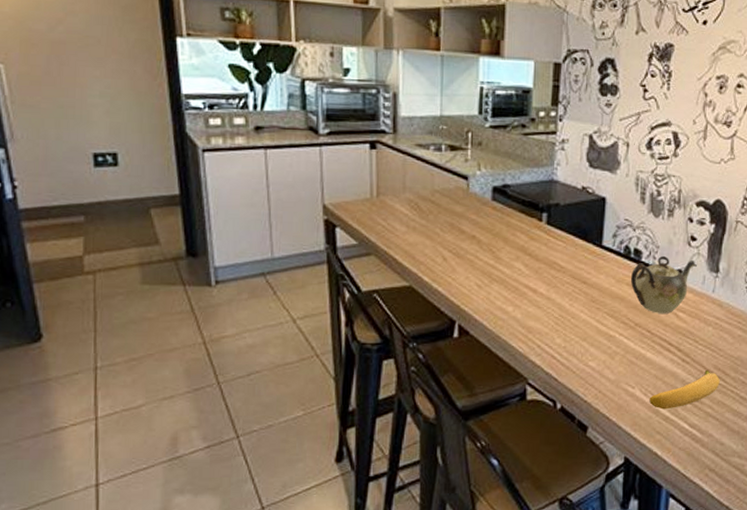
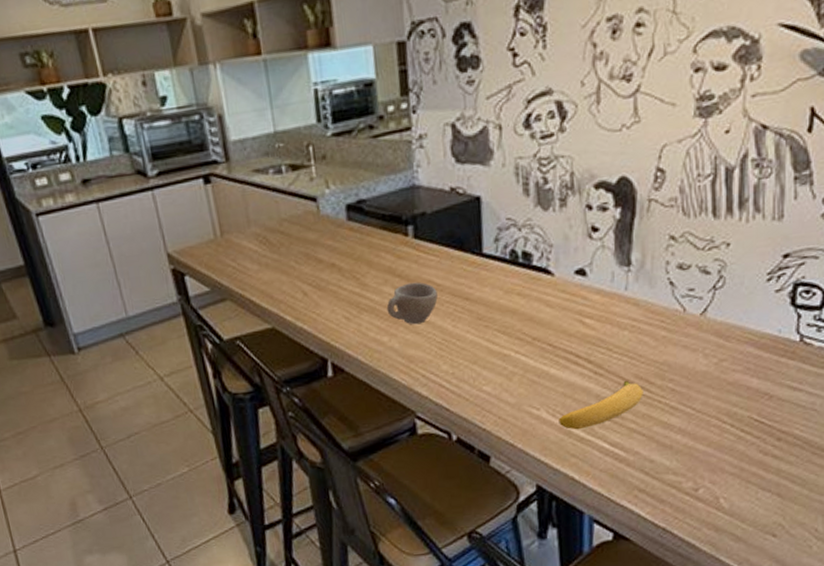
cup: none [515,262,560,300] -> present [386,282,438,325]
teapot: present [630,256,697,313] -> none [521,255,602,323]

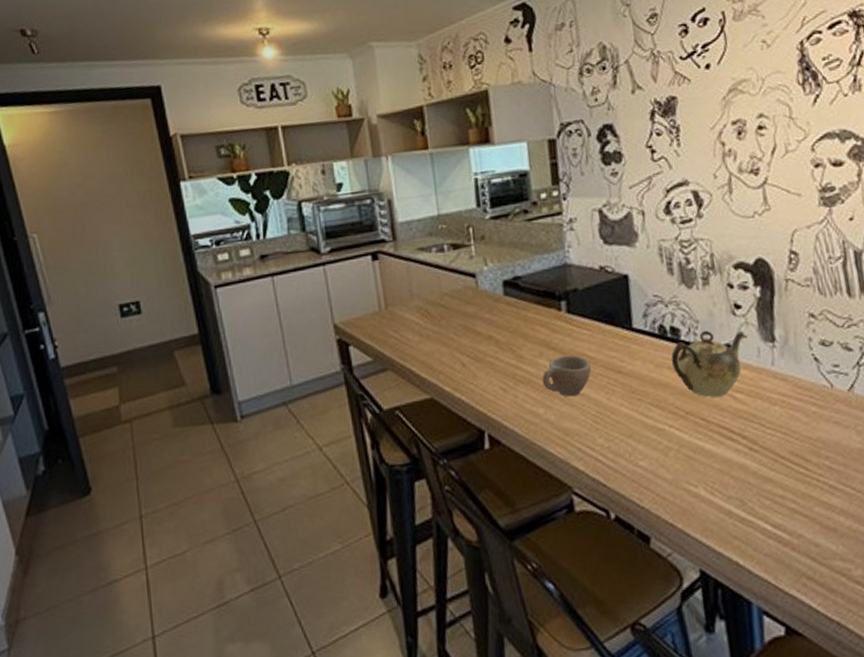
teapot: none [521,255,602,323] -> present [671,331,747,398]
banana: present [558,380,643,430] -> none [717,457,801,510]

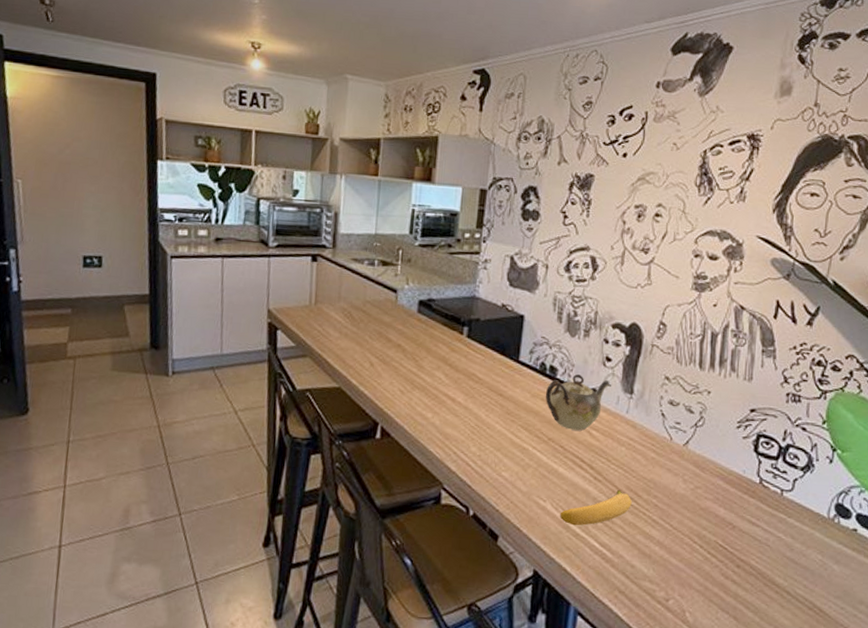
cup: present [542,354,591,397] -> none [435,372,478,409]
banana: none [717,457,801,510] -> present [560,489,632,526]

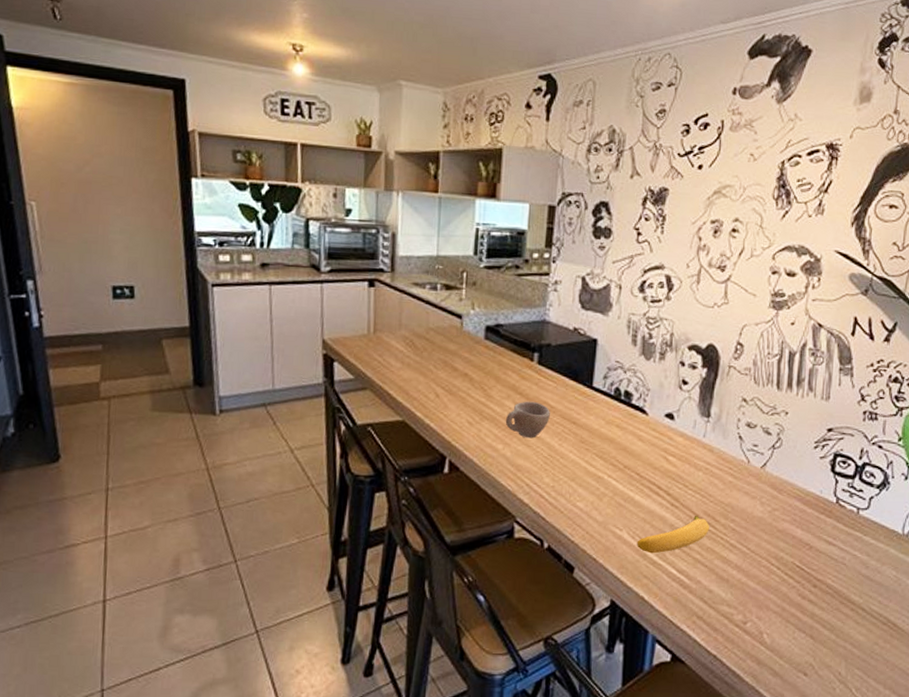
cup: none [435,372,478,409] -> present [505,401,550,439]
teapot: present [545,374,611,431] -> none [620,399,688,457]

